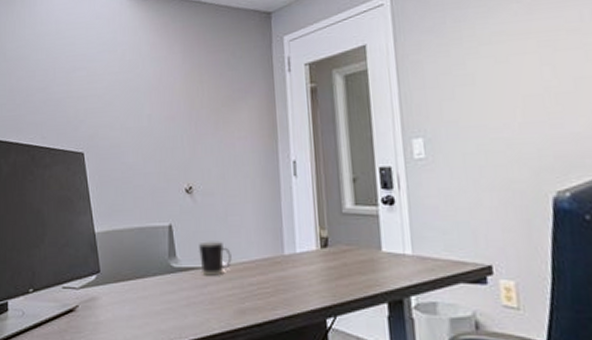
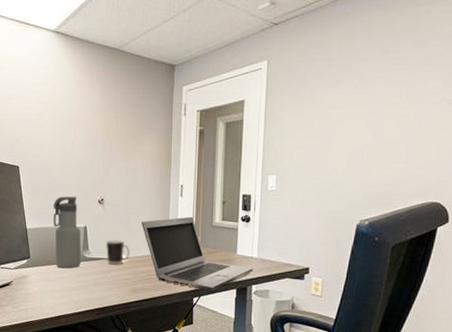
water bottle: none [128,187,166,285] -> present [53,197,81,269]
laptop: none [244,202,409,309] -> present [142,216,253,292]

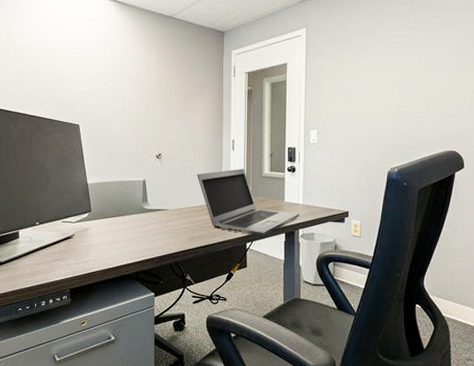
water bottle: present [53,197,81,269] -> none [113,153,140,220]
mug: present [106,240,130,265] -> none [164,192,187,215]

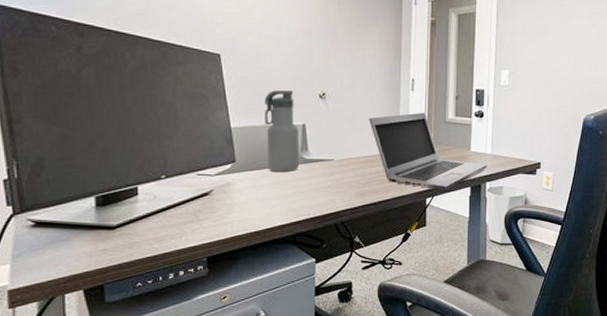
water bottle: none [113,153,140,220] -> present [264,90,298,173]

